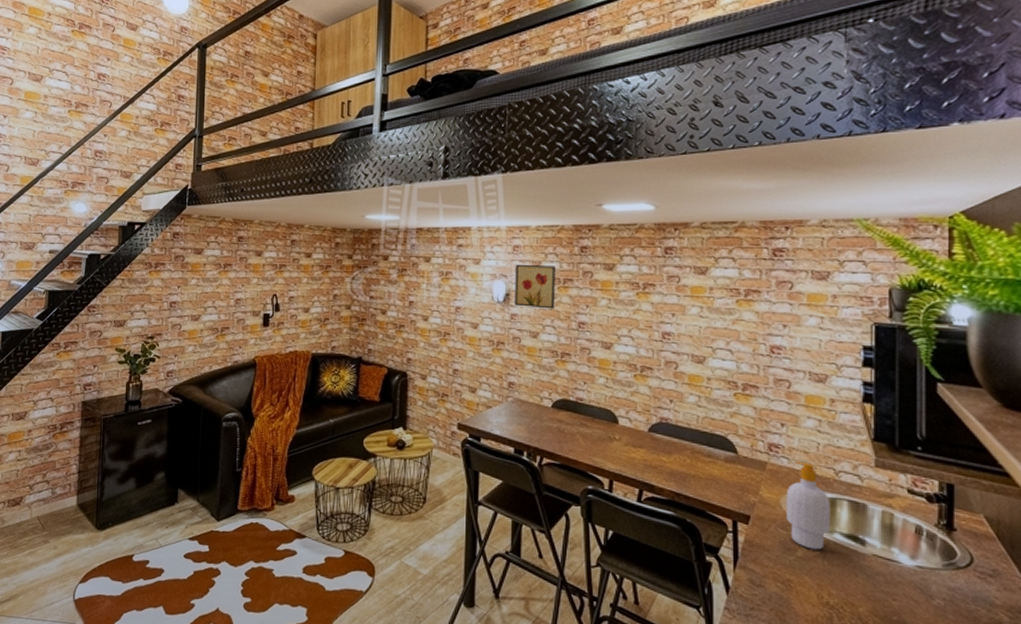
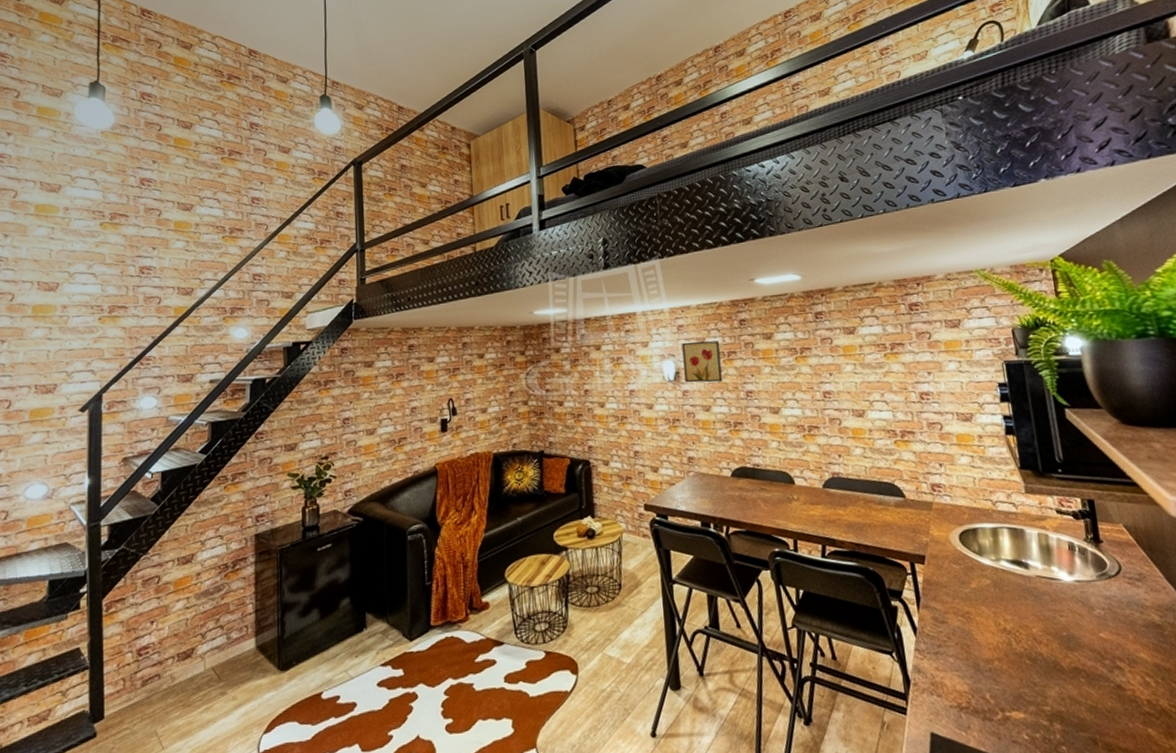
soap bottle: present [785,461,830,550] -> none [953,497,996,580]

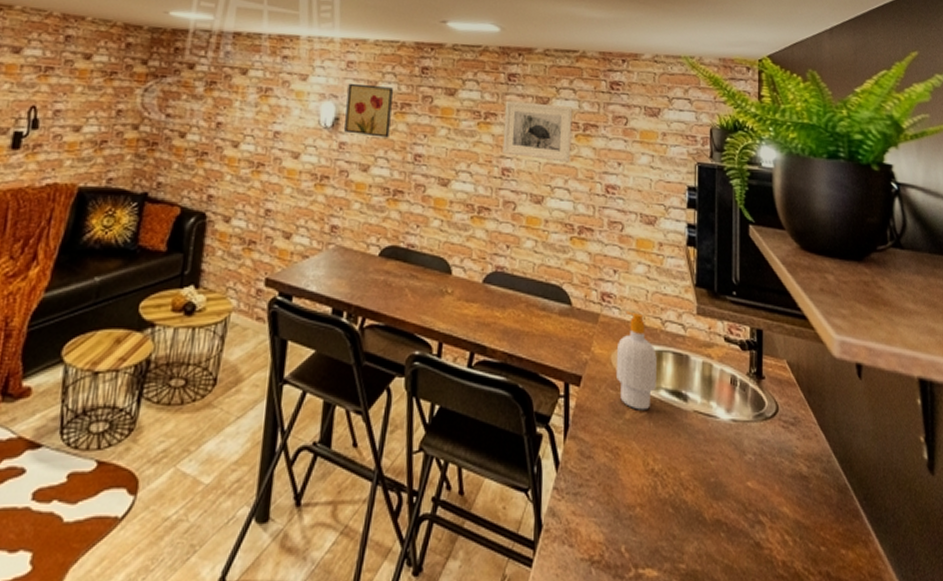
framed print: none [816,331,884,380] -> present [502,100,573,163]
soap bottle: none [953,497,996,580] -> present [615,311,657,410]

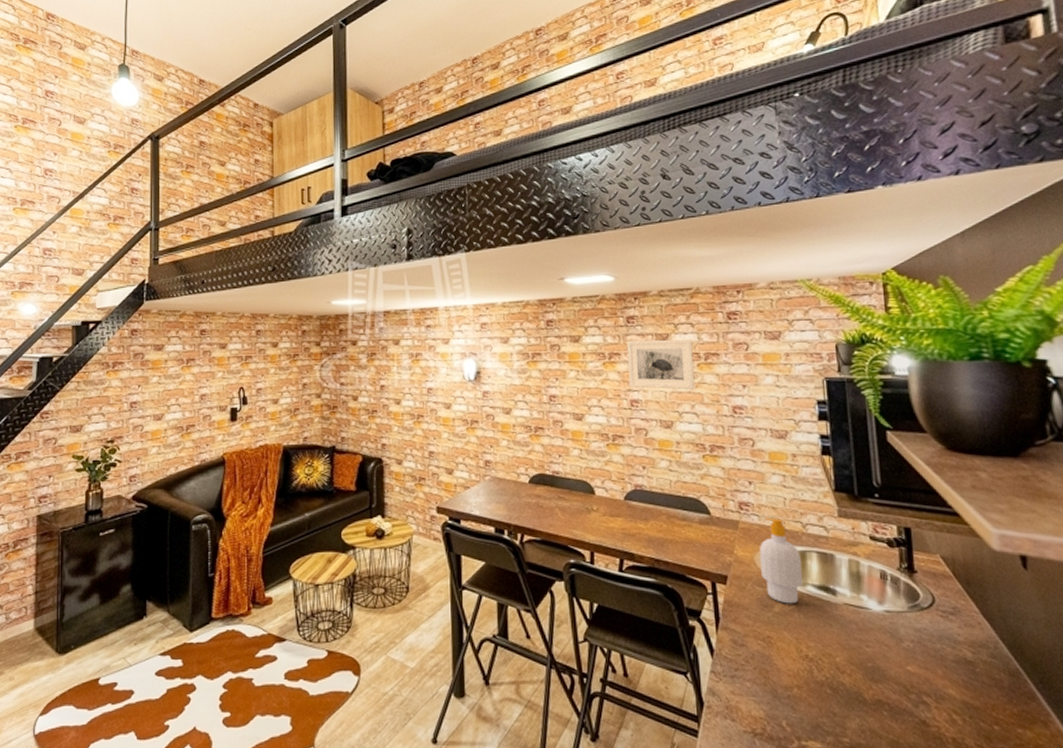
wall art: present [344,83,393,138] -> none [484,341,525,385]

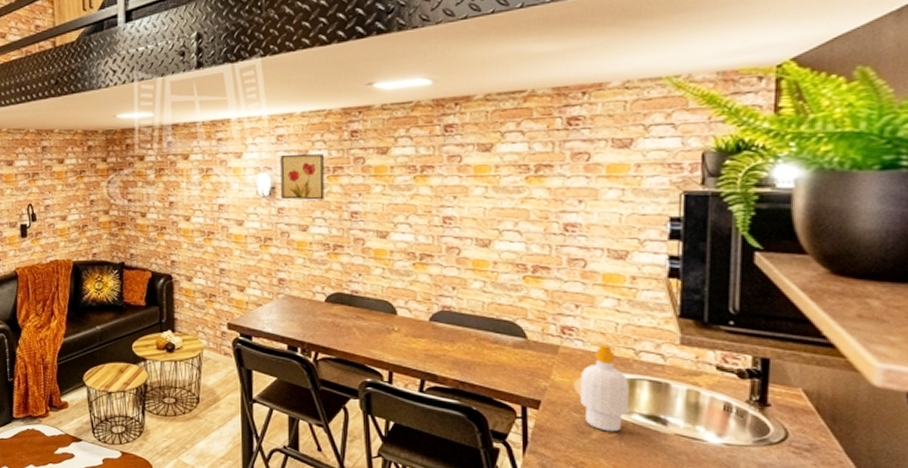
wall art: none [484,341,525,385] -> present [280,154,324,200]
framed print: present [626,339,695,390] -> none [442,149,522,206]

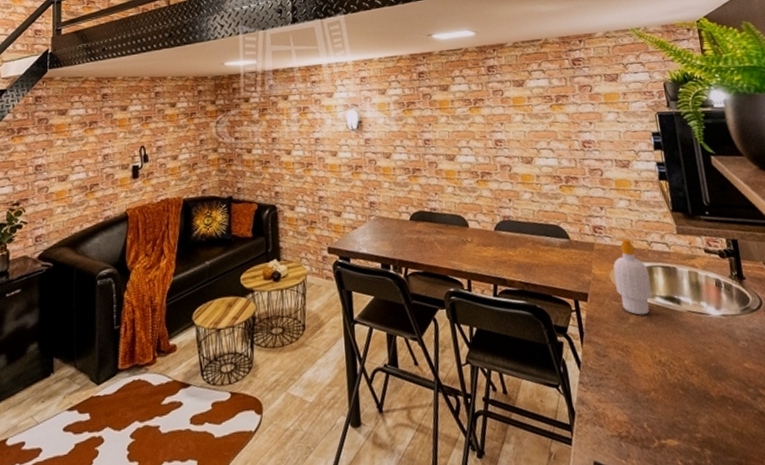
wall art: present [280,154,324,200] -> none [364,92,402,132]

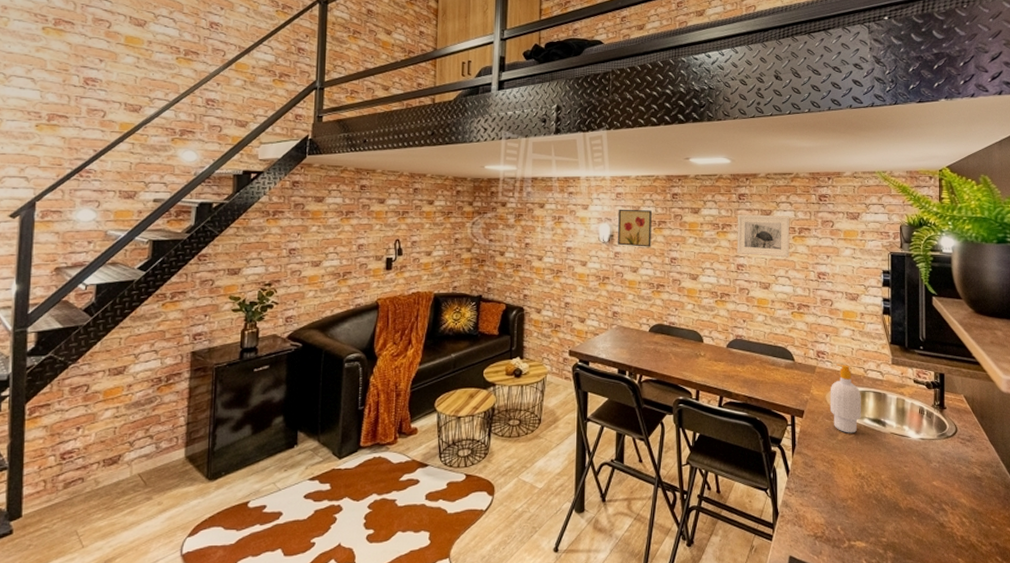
wall art: none [364,92,402,132] -> present [618,209,652,247]
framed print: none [488,84,550,129] -> present [737,214,790,258]

